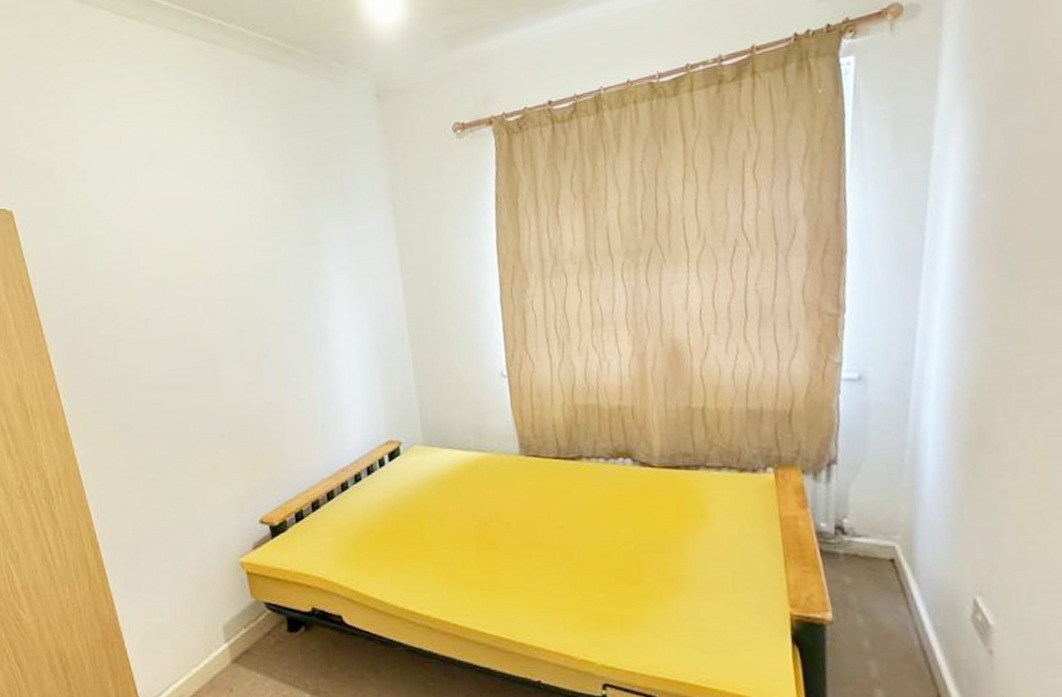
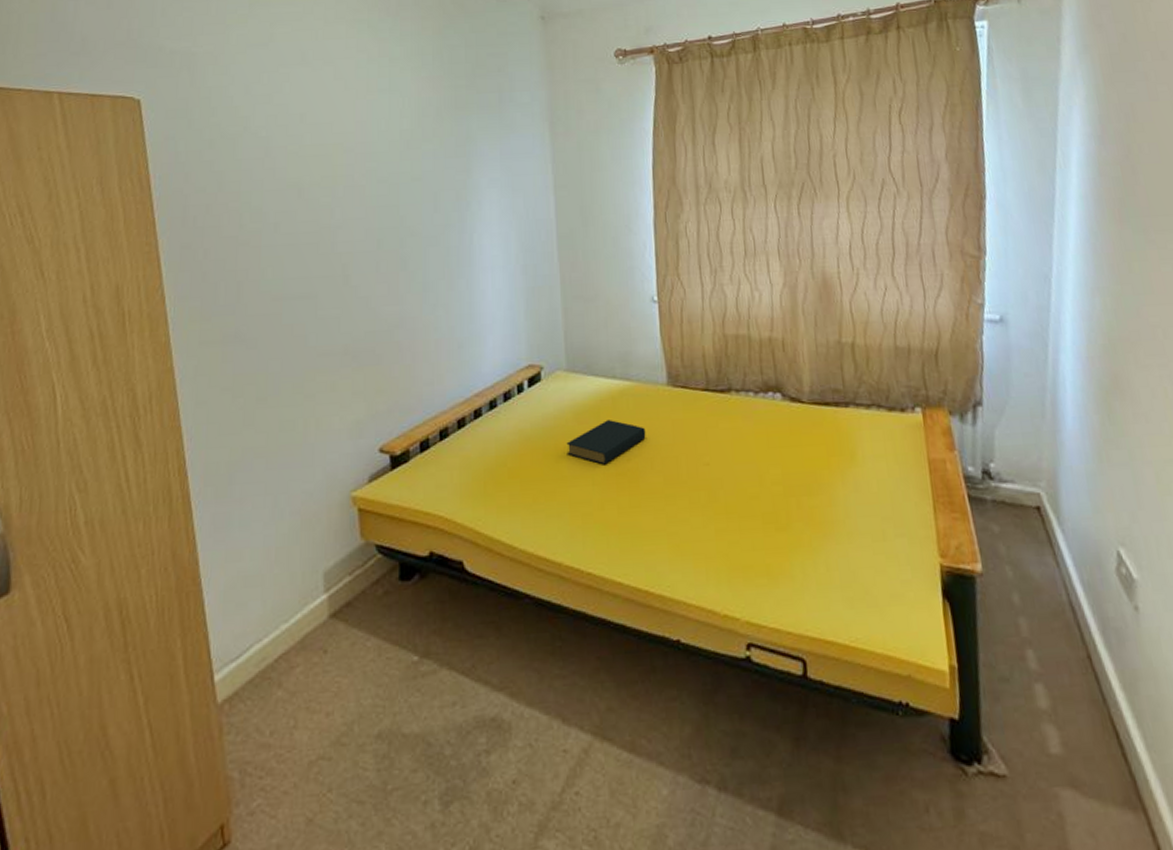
hardback book: none [427,488,502,530] -> present [566,420,646,465]

